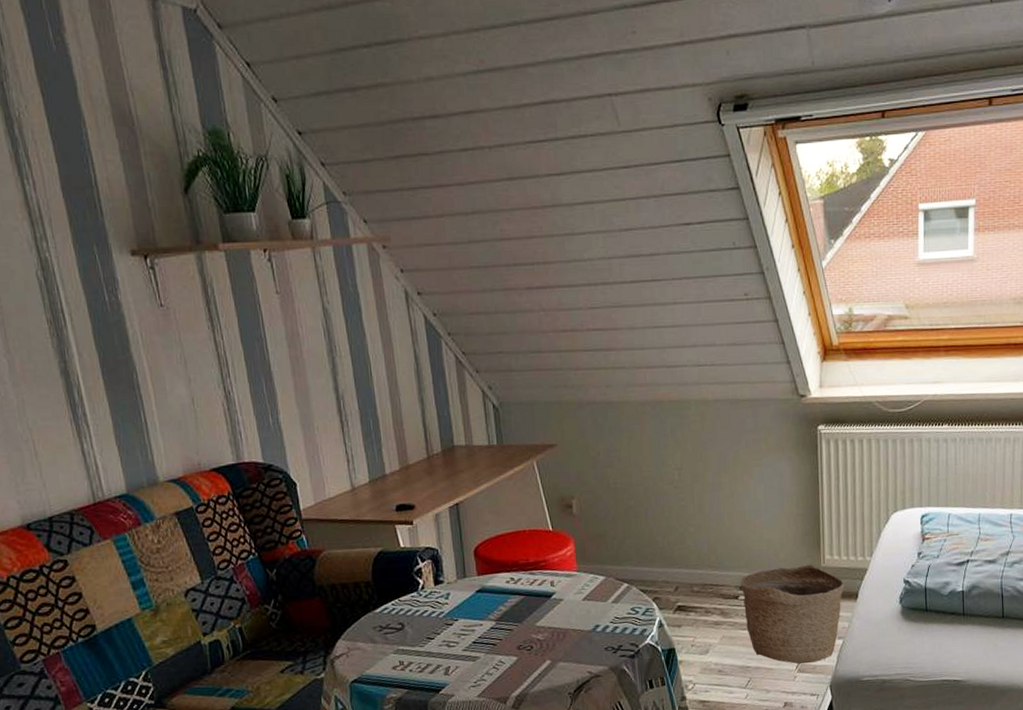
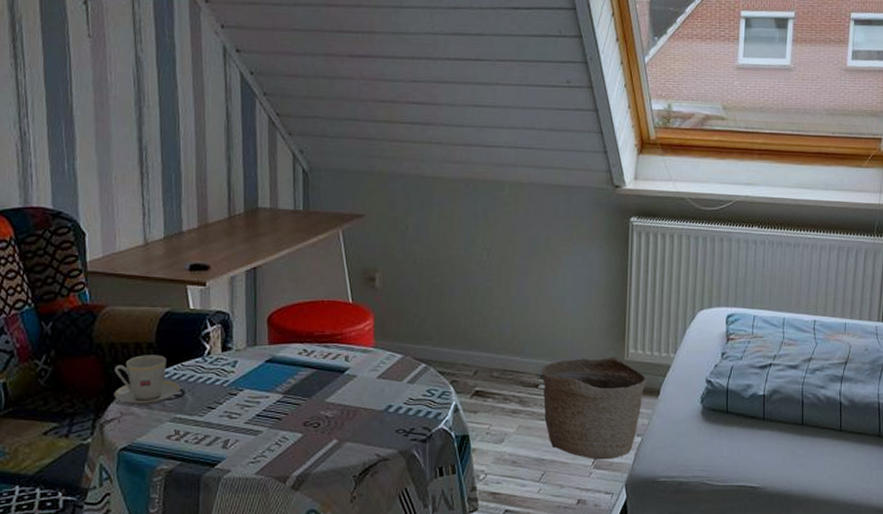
teacup: none [338,592,400,641] -> present [114,355,180,405]

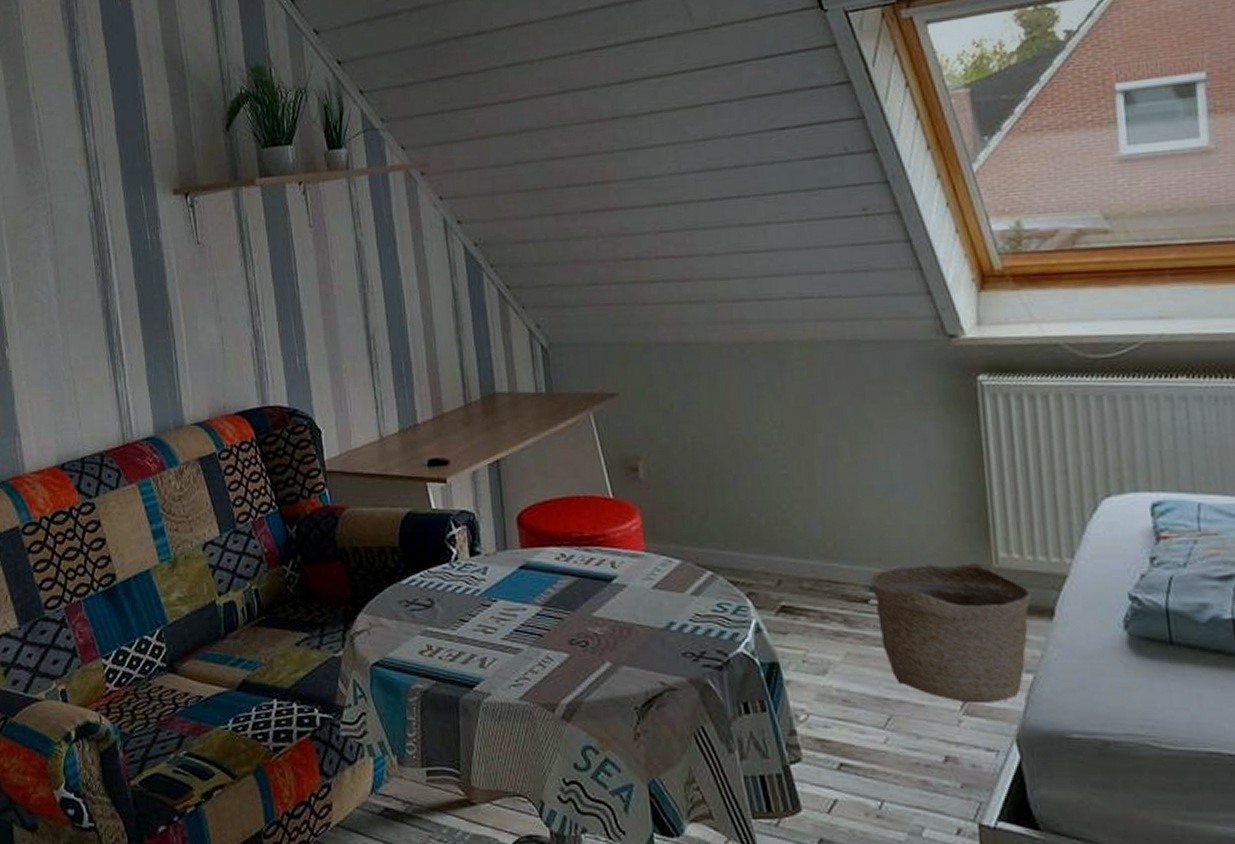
teacup: present [114,355,180,405] -> none [360,560,429,616]

